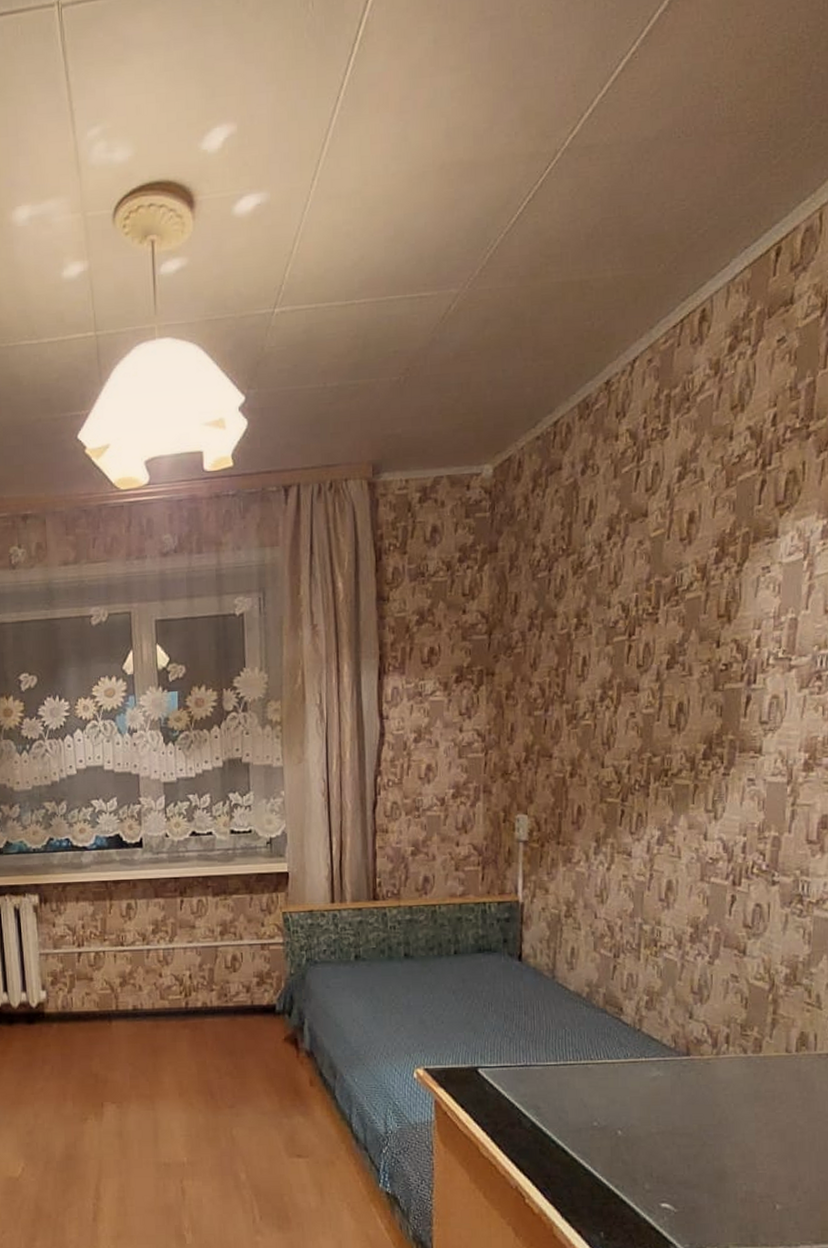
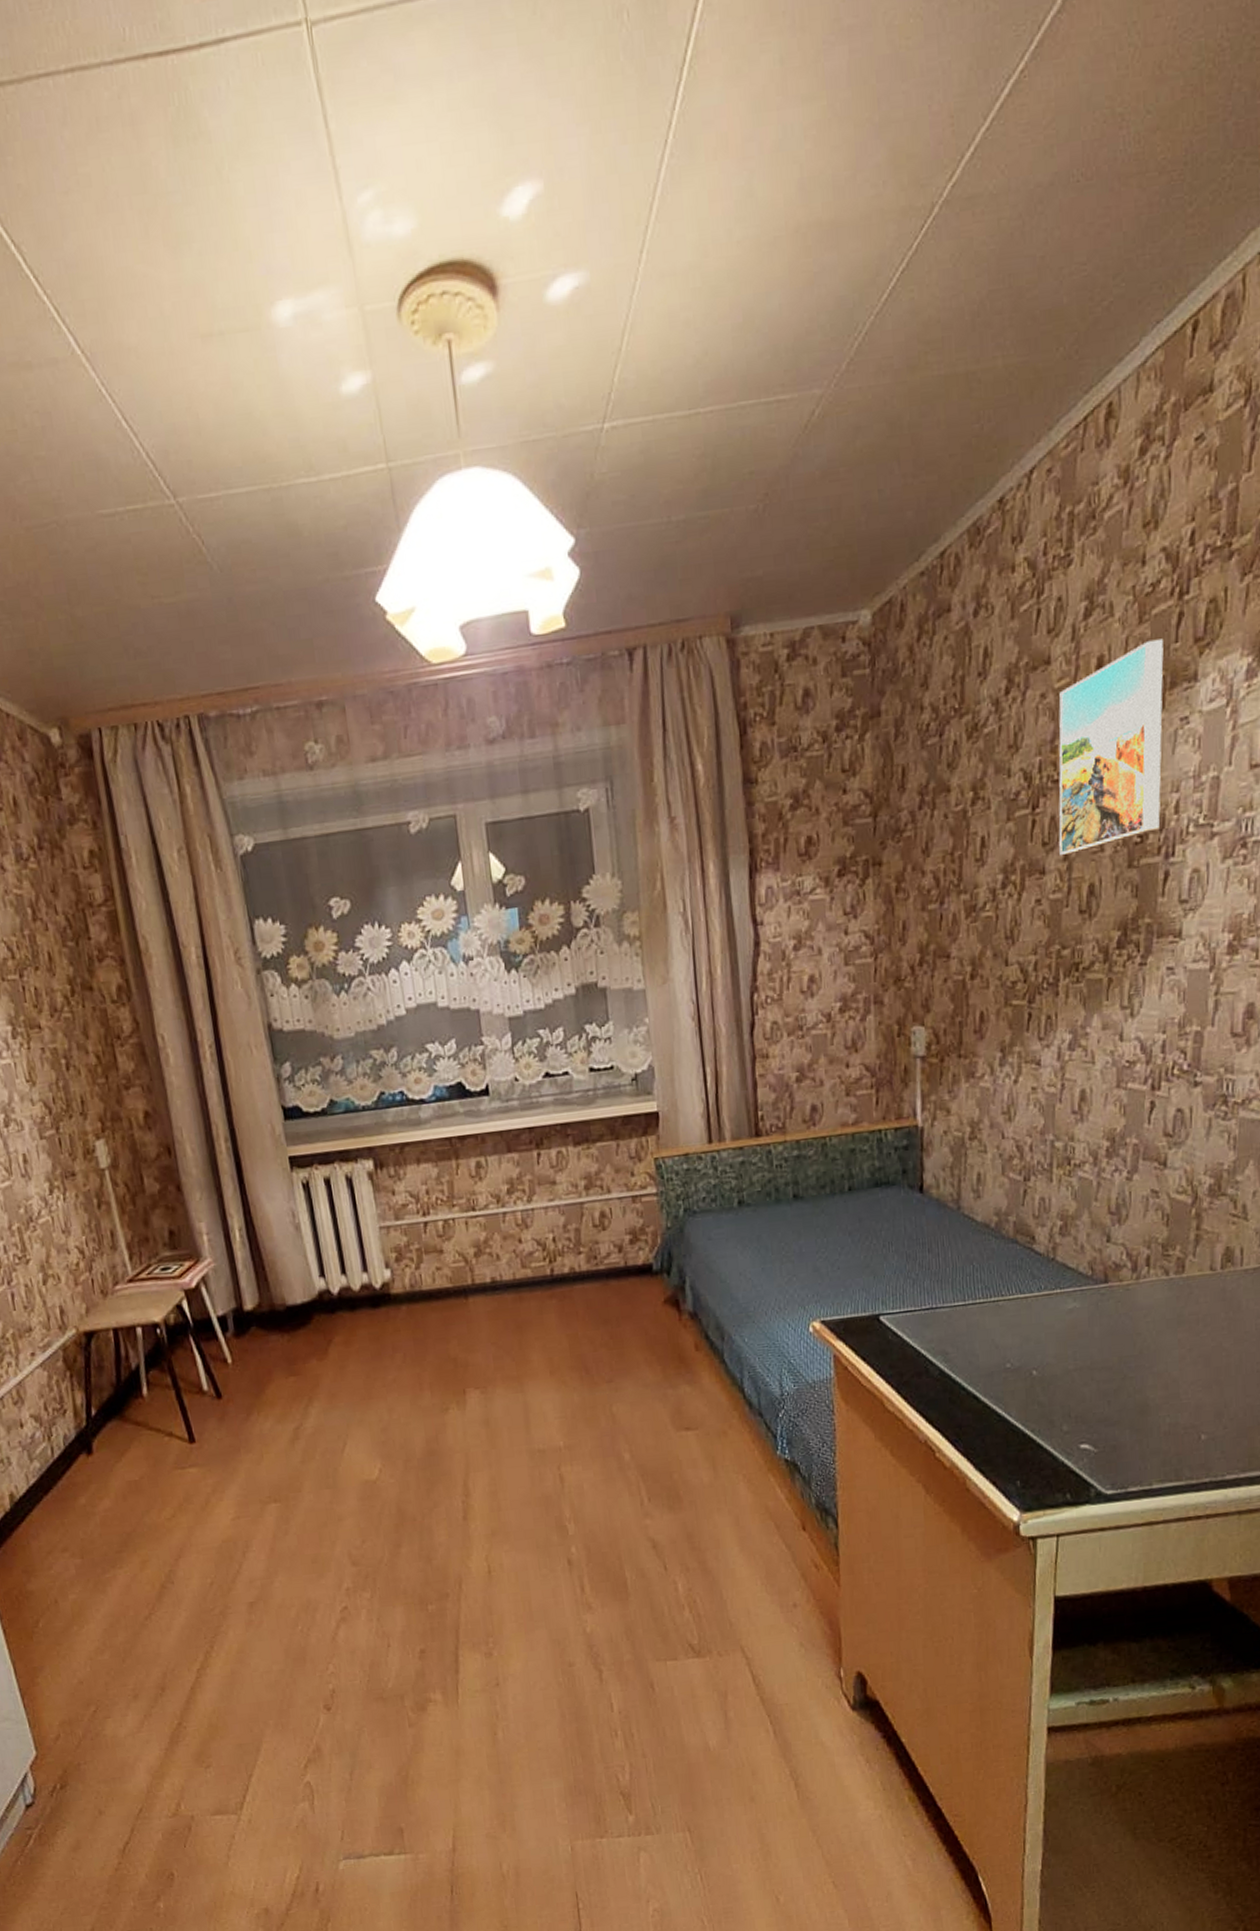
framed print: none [652,501,748,676] -> present [1058,638,1164,855]

